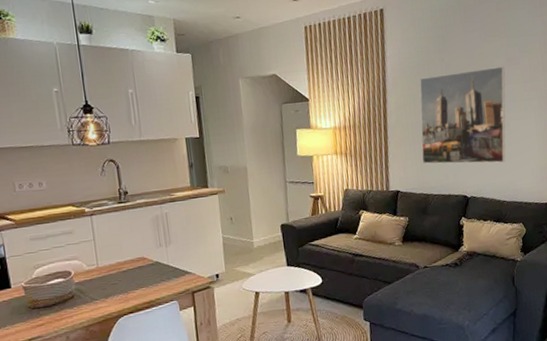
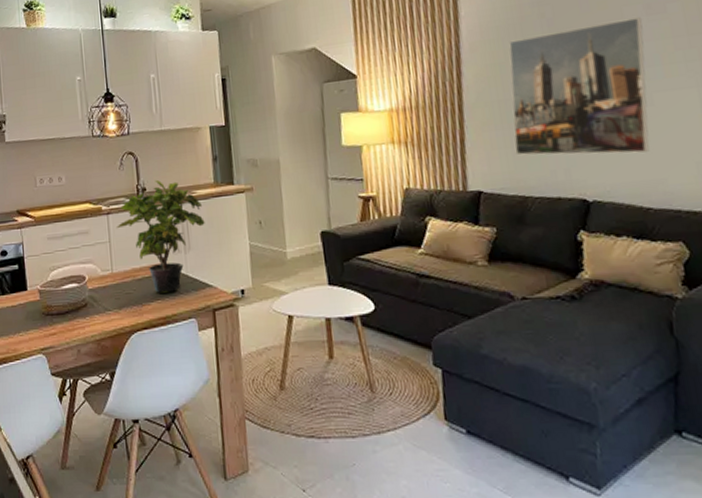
potted plant: none [99,184,183,282] -> present [116,179,205,293]

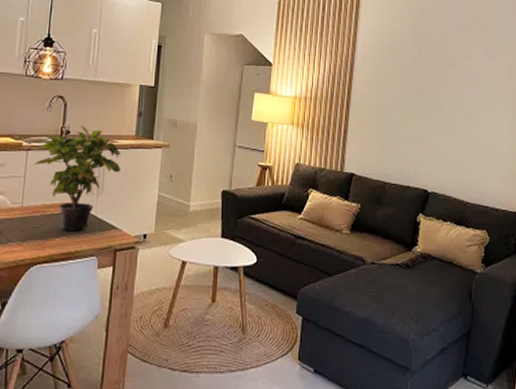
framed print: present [509,17,650,156] -> none [383,58,481,160]

